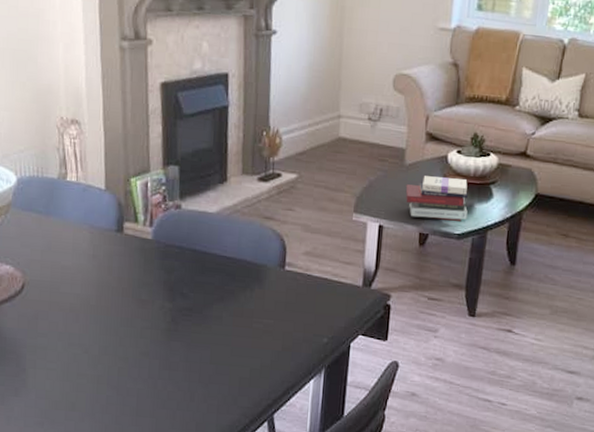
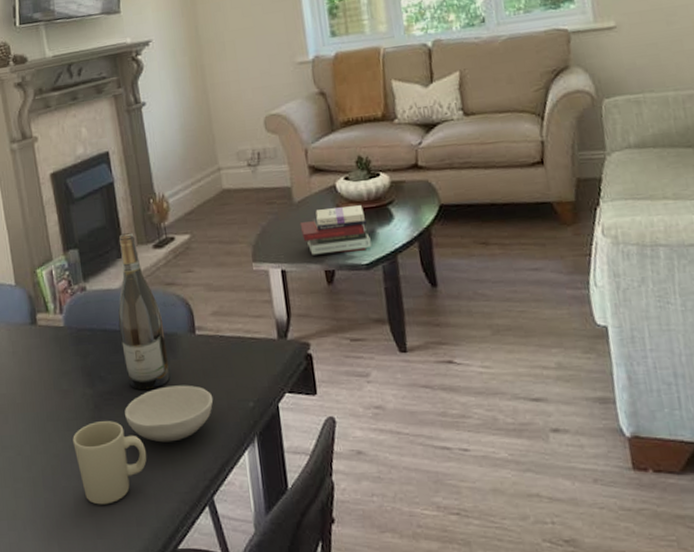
mug: none [144,334,217,409] -> present [73,421,147,505]
bowl: none [201,312,291,363] -> present [125,385,214,443]
wine bottle: none [209,160,255,313] -> present [118,233,170,391]

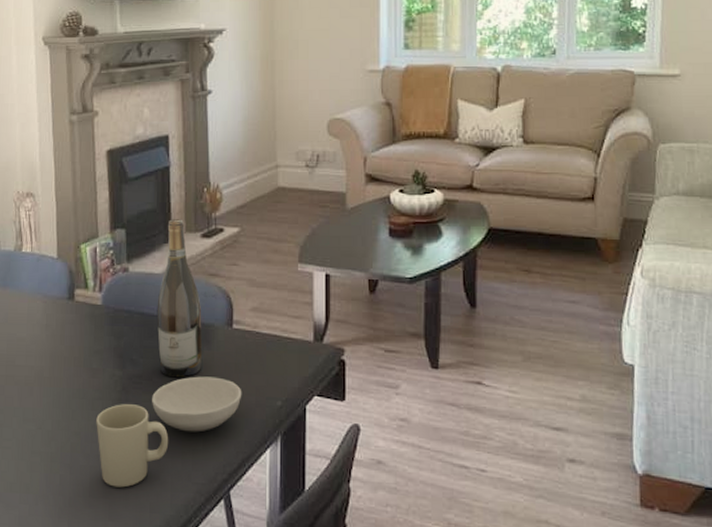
books: present [299,205,372,255] -> none [350,219,417,264]

